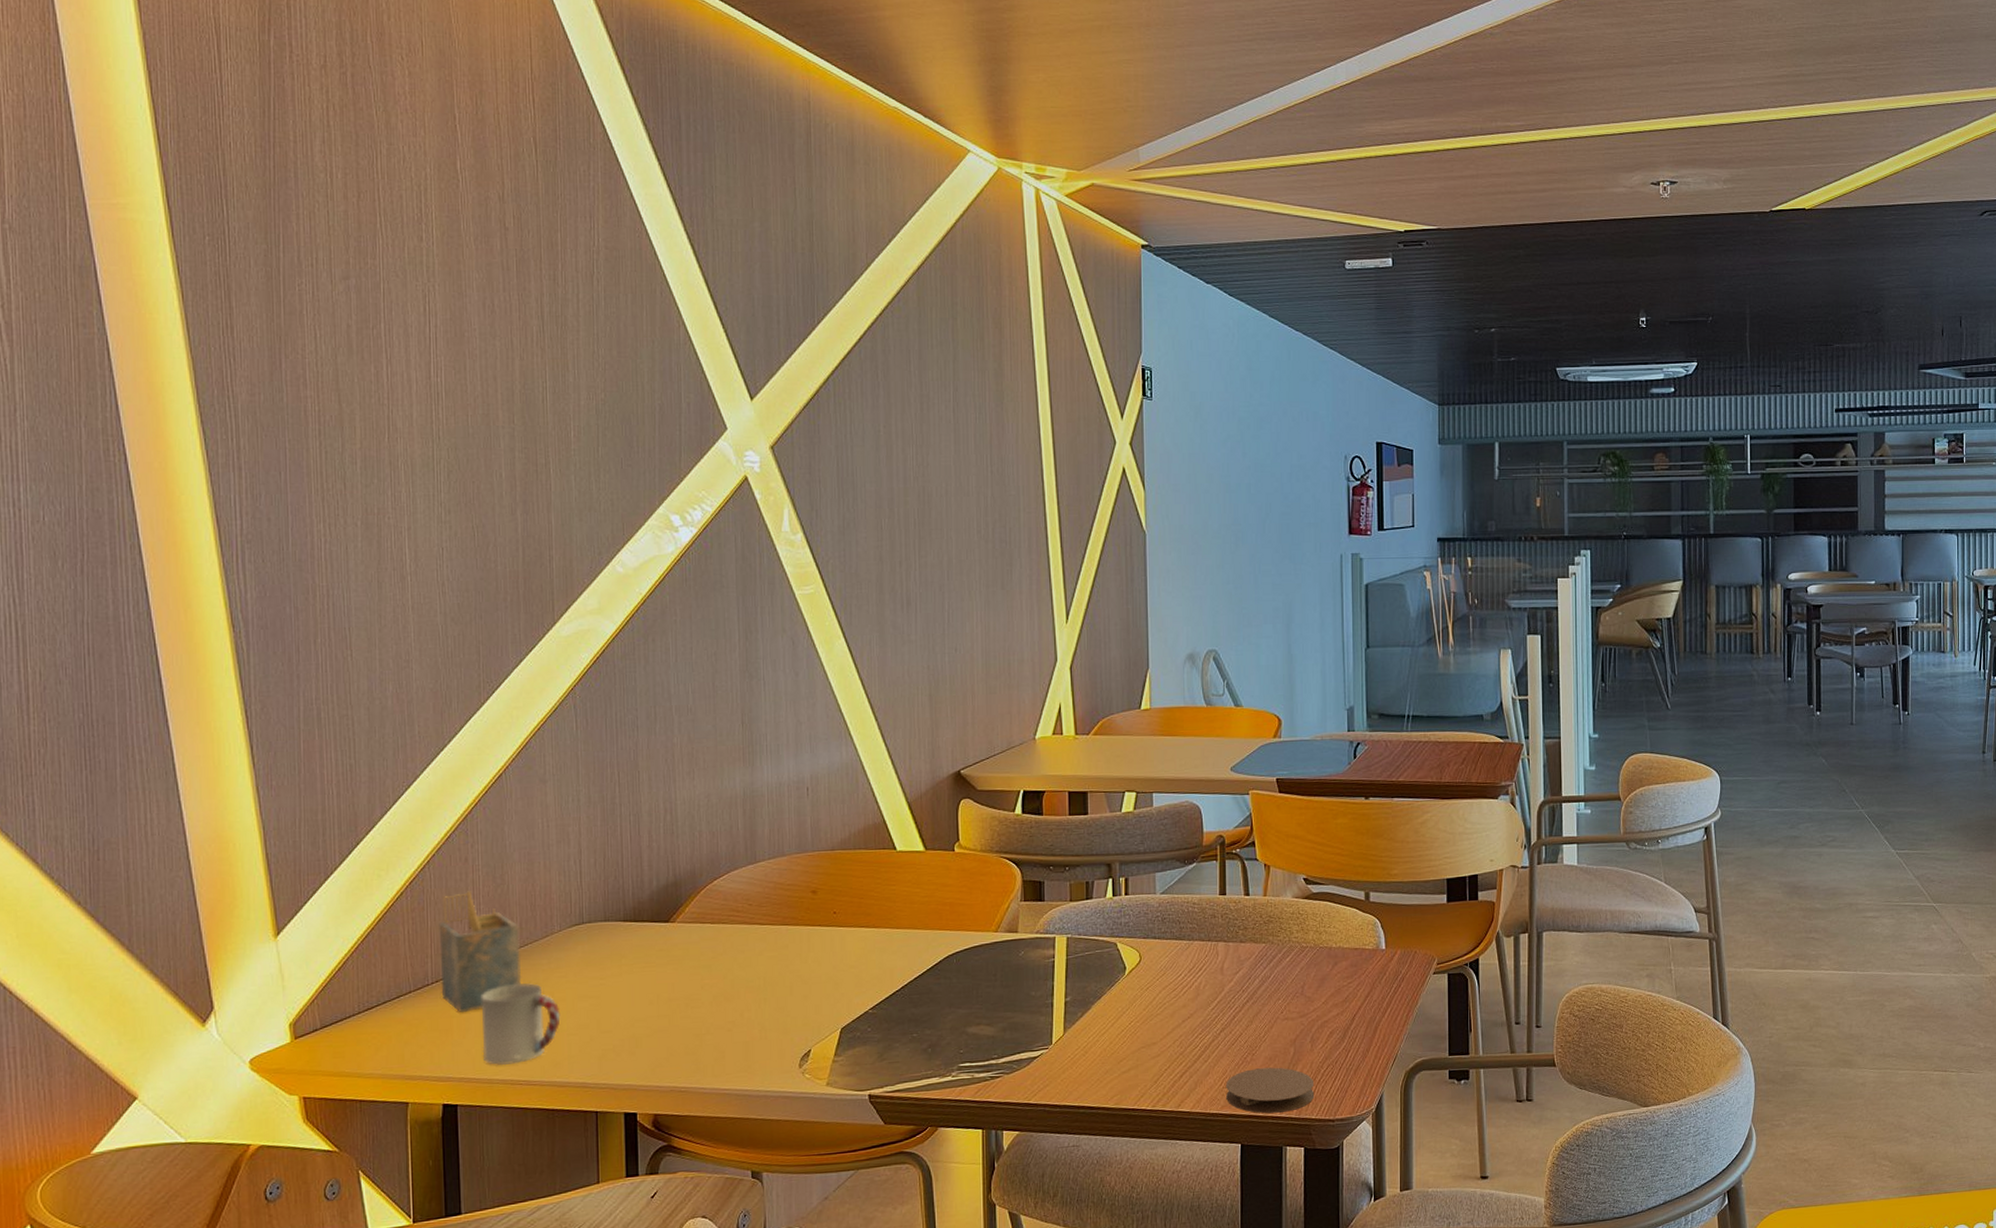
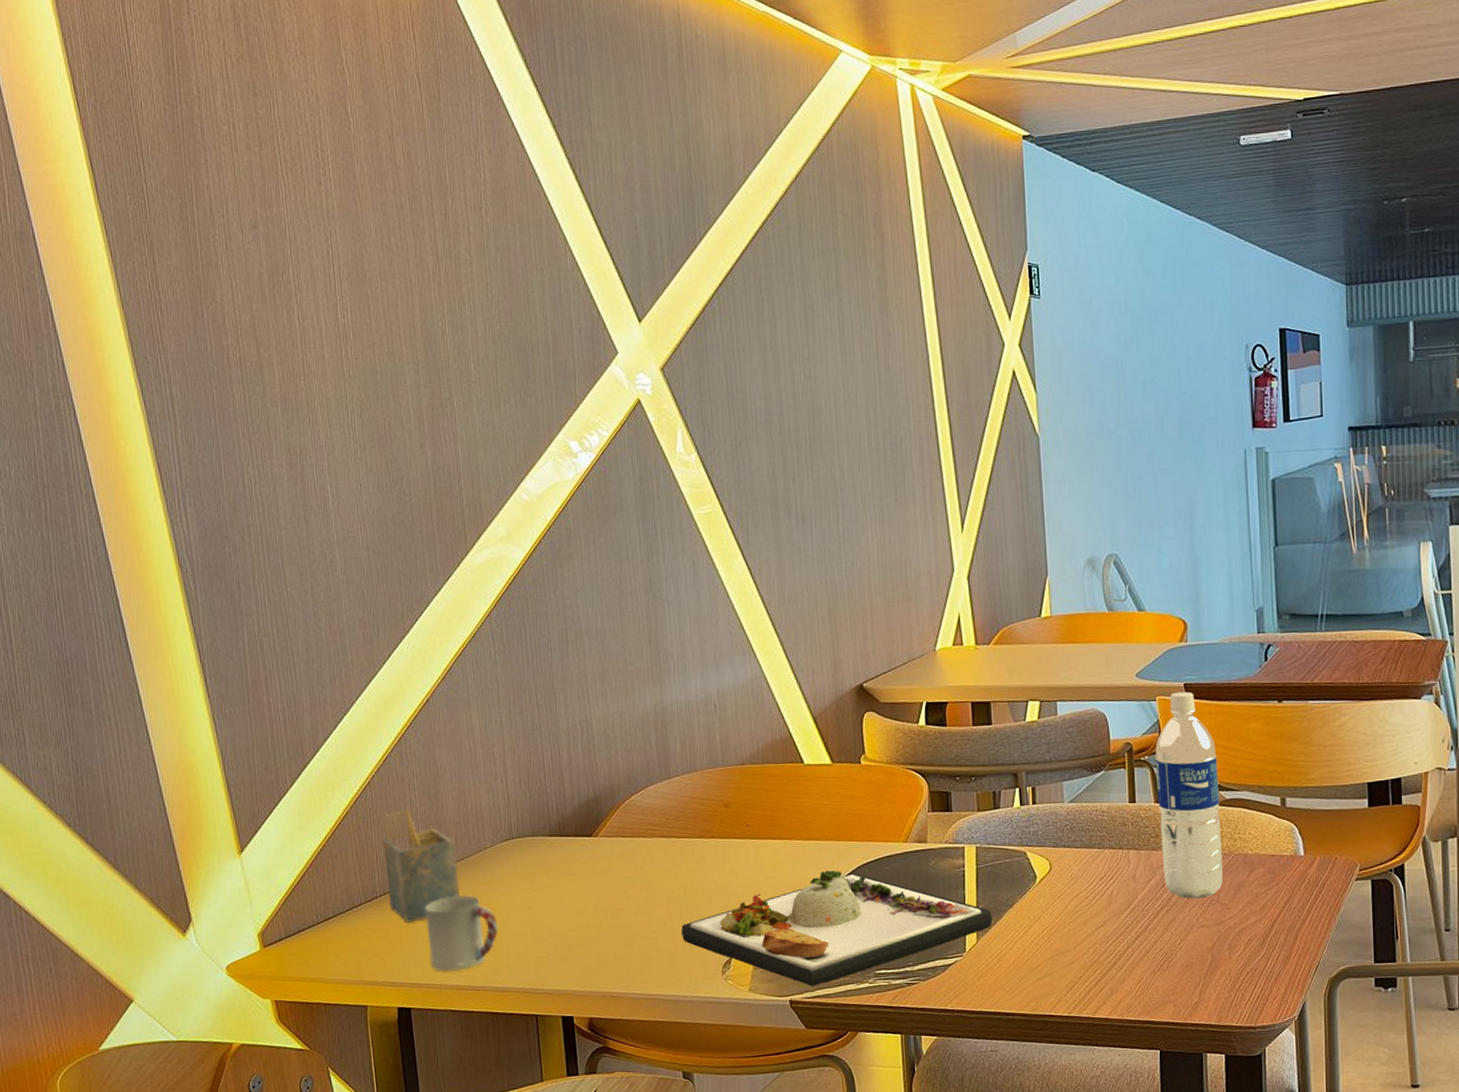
dinner plate: none [759,959,1080,1080] -> present [681,870,993,986]
coaster: present [1226,1067,1315,1114] -> none [1143,974,1234,1021]
water bottle: none [1247,786,1308,991] -> present [1155,691,1223,899]

